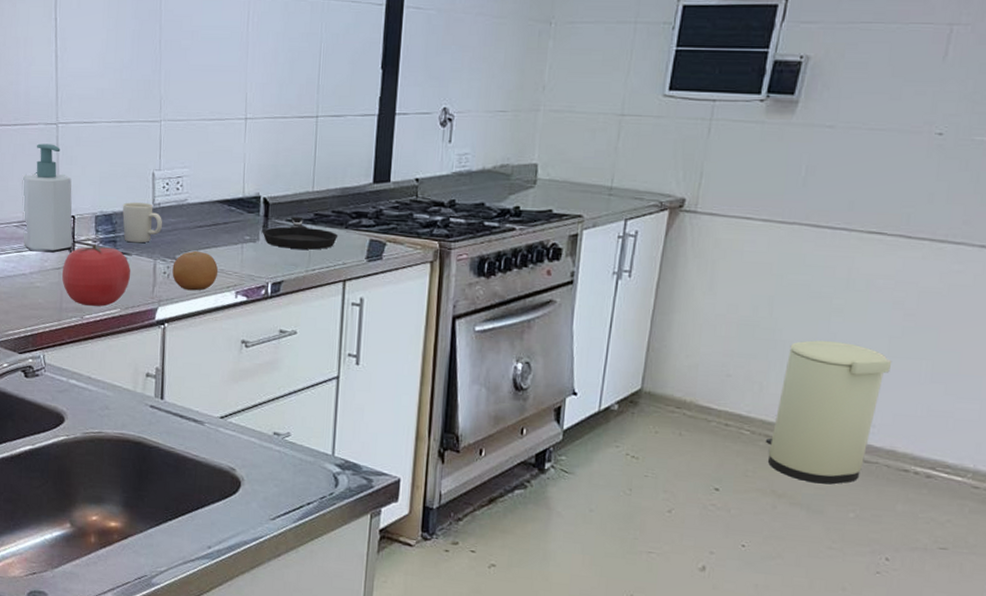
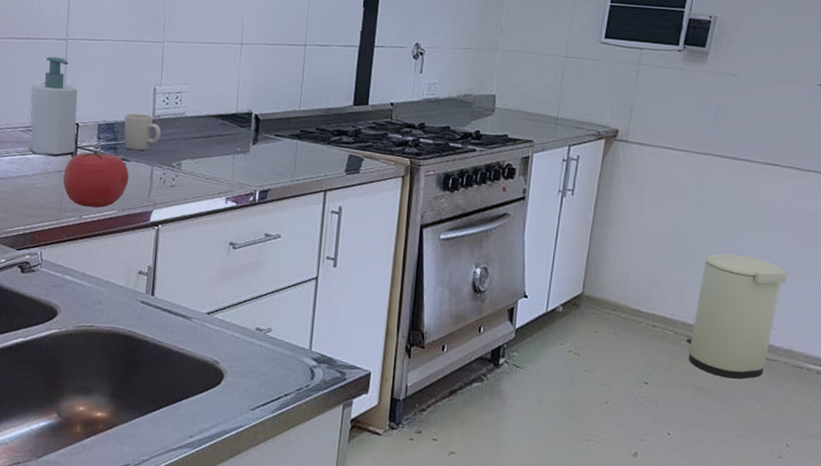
fruit: present [172,250,219,291] -> none [168,159,211,196]
frying pan: present [262,217,339,250] -> none [252,132,321,162]

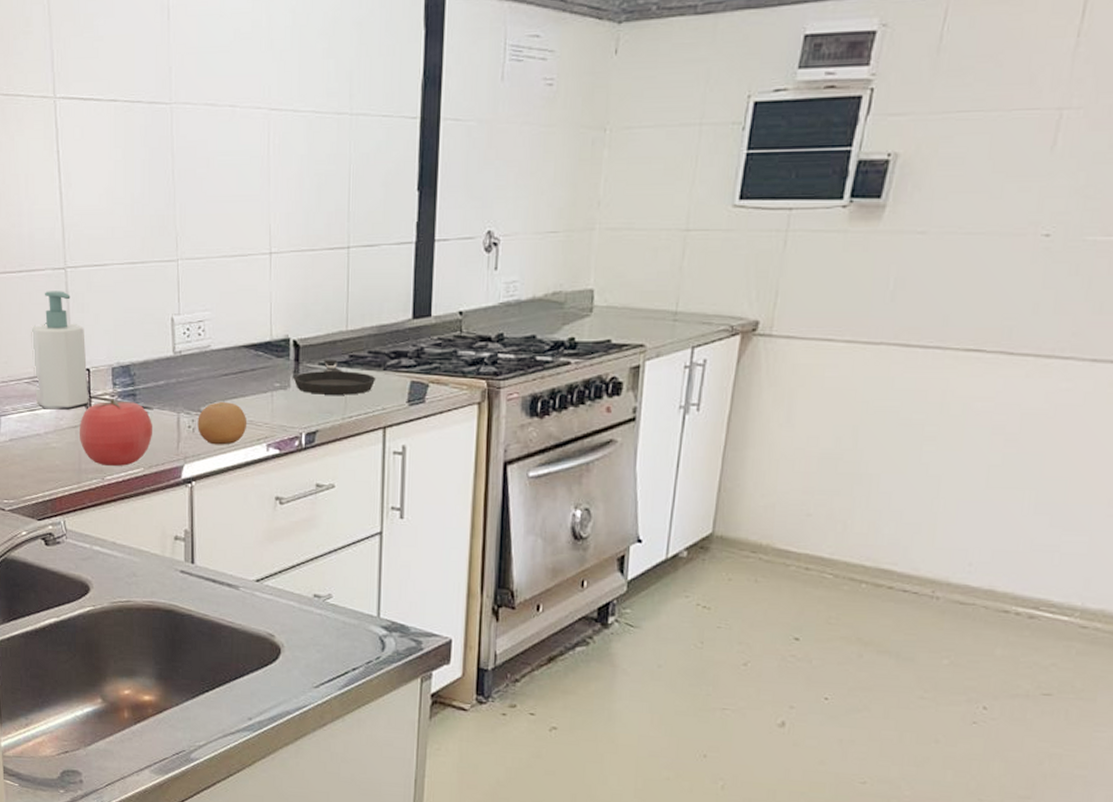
mug: present [124,113,162,151] -> none [140,351,185,396]
fruit: none [168,159,211,196] -> present [197,401,248,445]
frying pan: none [252,132,321,162] -> present [293,360,376,395]
pedal bin: present [686,253,788,379] -> none [849,472,992,630]

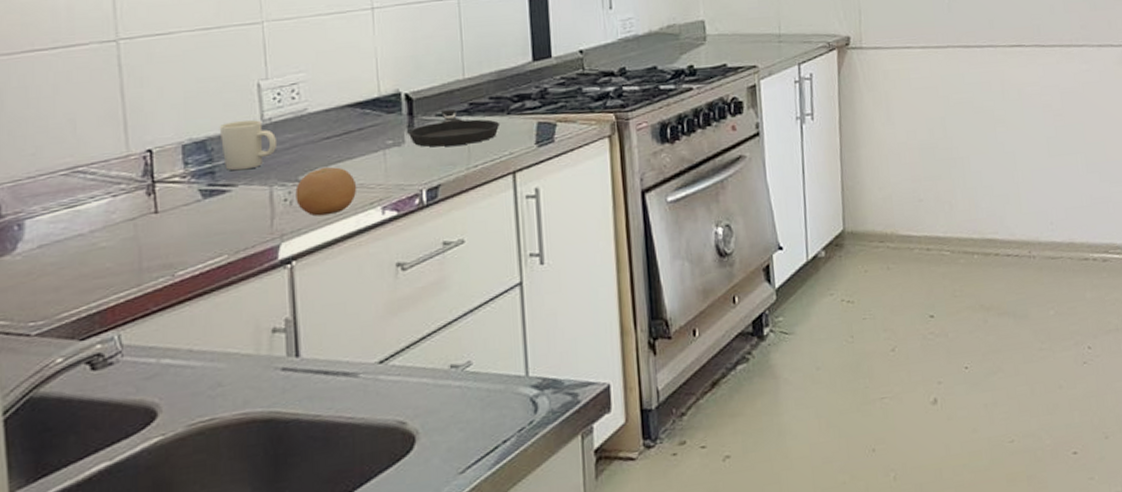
soap bottle: present [31,291,88,410] -> none [69,65,151,204]
tomato: present [79,399,153,466] -> none [138,180,239,260]
mug: none [140,351,185,396] -> present [219,120,278,171]

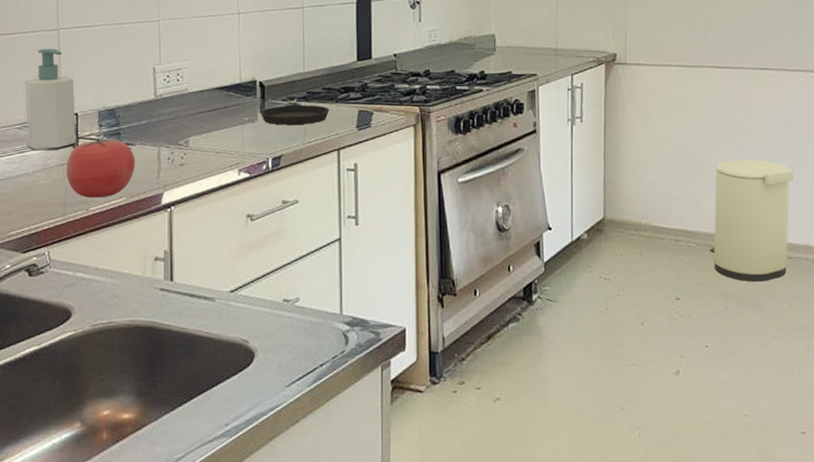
soap bottle: none [69,65,151,204] -> present [23,48,76,151]
tomato: none [138,180,239,260] -> present [65,138,136,198]
mug: present [219,120,278,171] -> none [125,95,165,134]
fruit: present [295,167,357,217] -> none [176,135,221,173]
pedal bin: none [964,149,1054,290] -> present [709,159,794,282]

